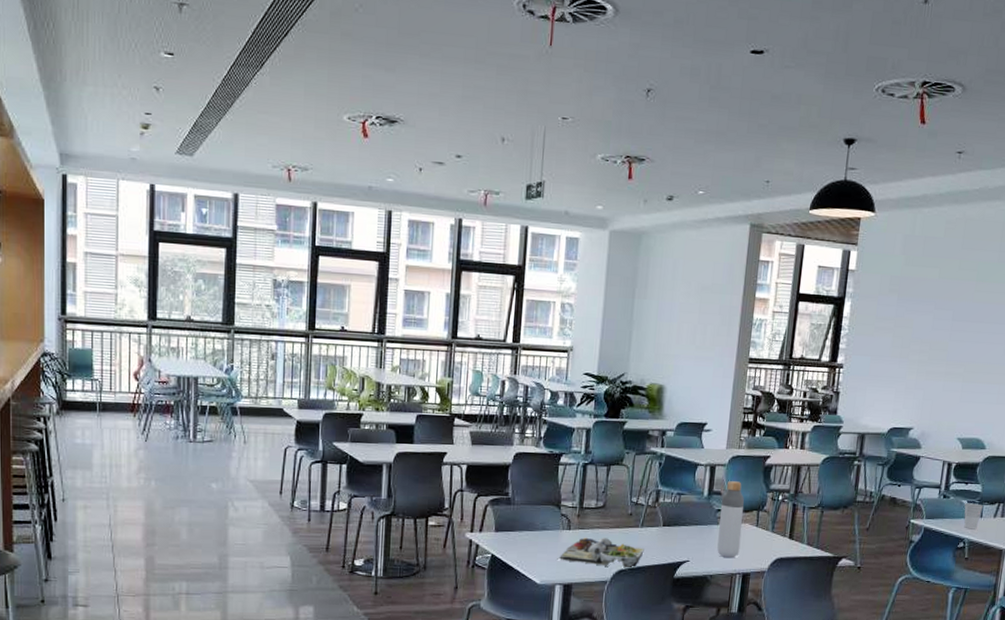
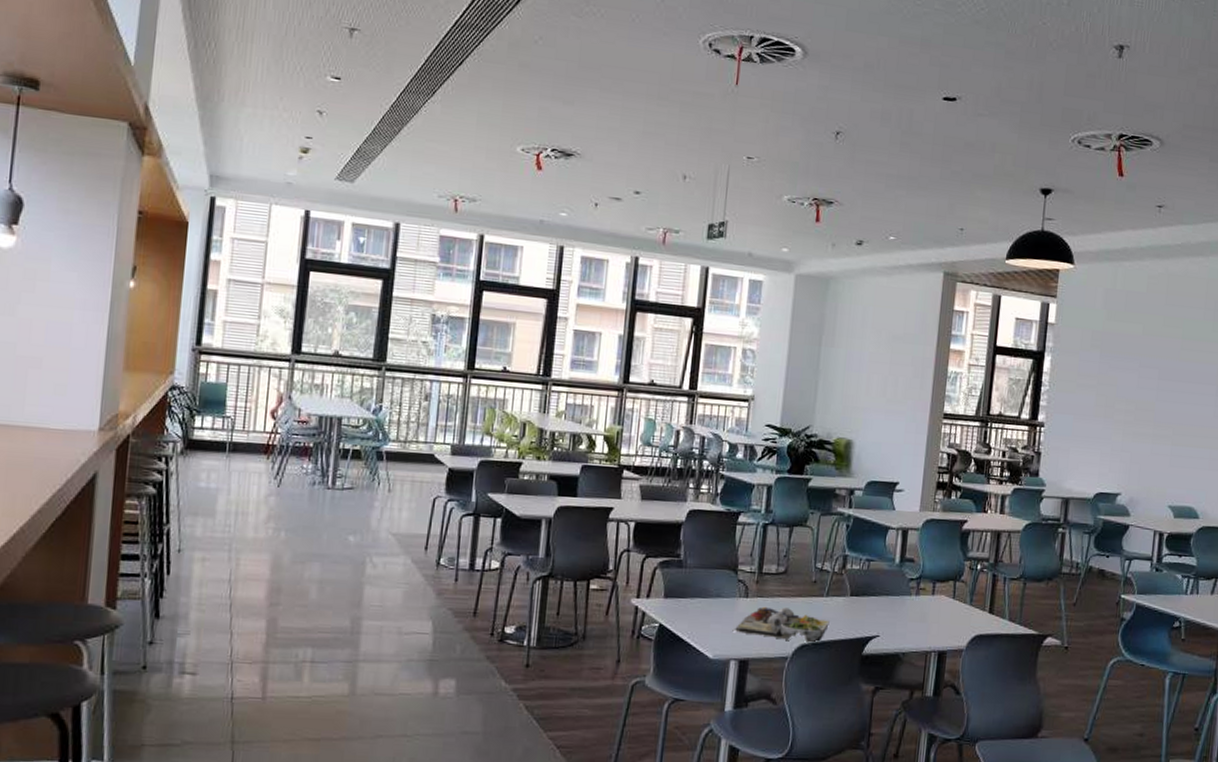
bottle: present [717,481,744,557] -> none [910,547,940,633]
cup: present [964,503,984,530] -> none [1178,577,1200,608]

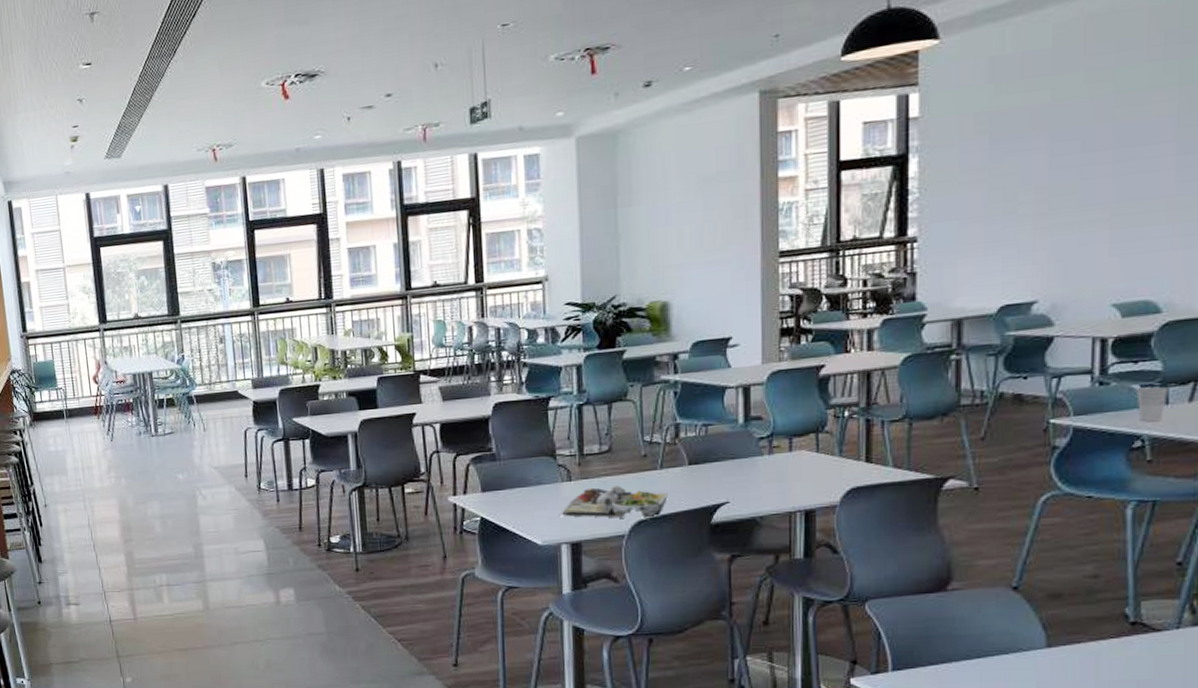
cup: none [1178,577,1200,608] -> present [1136,386,1169,422]

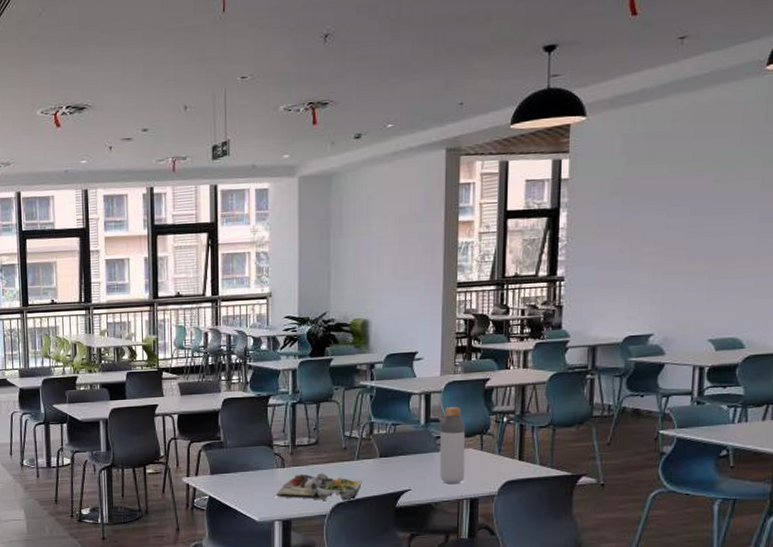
bottle: none [763,401,797,493] -> present [439,407,466,484]
cup: present [1136,386,1169,422] -> none [724,407,748,436]

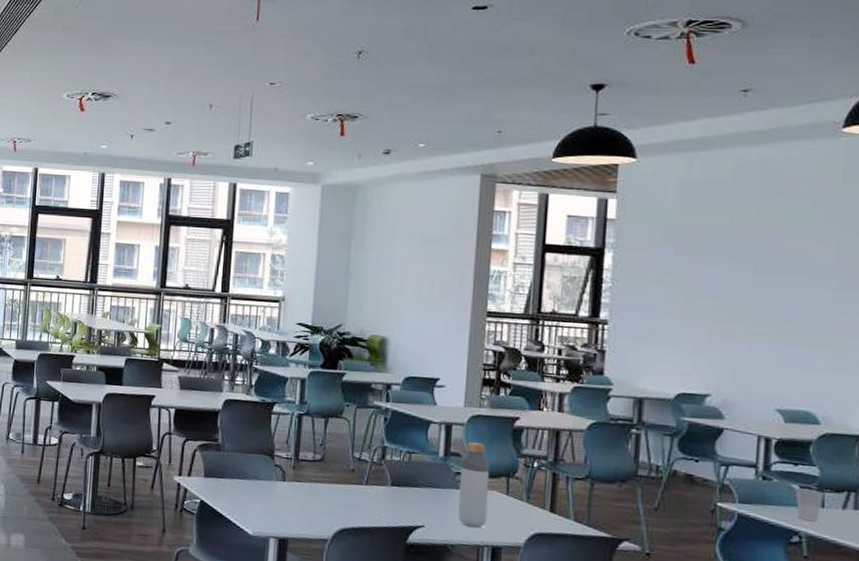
food tray: present [274,473,362,503] -> none [271,490,370,530]
cup: none [724,407,748,436] -> present [795,488,825,522]

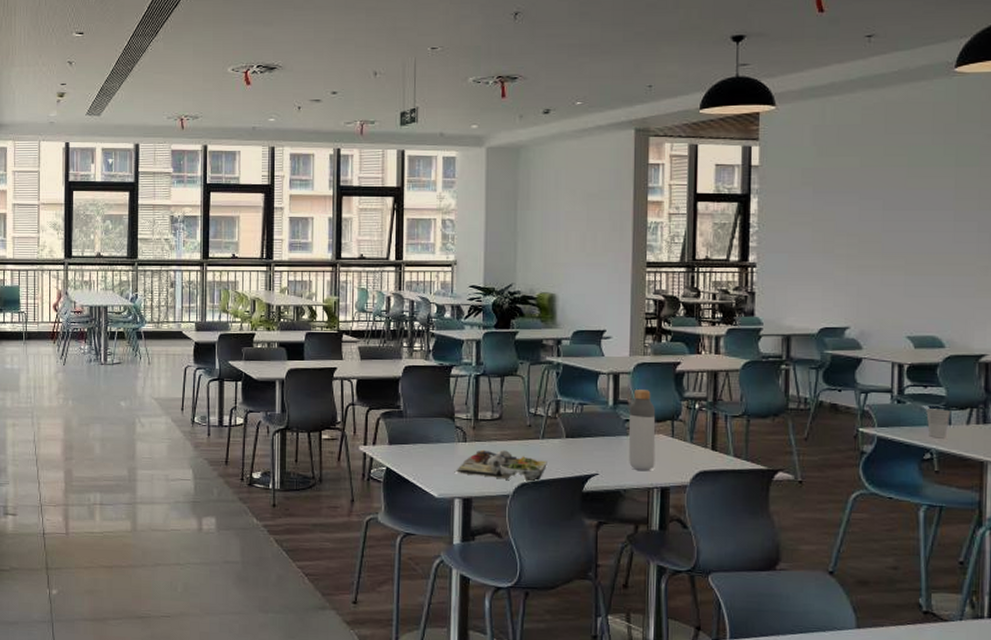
food tray: none [271,490,370,530] -> present [454,450,547,484]

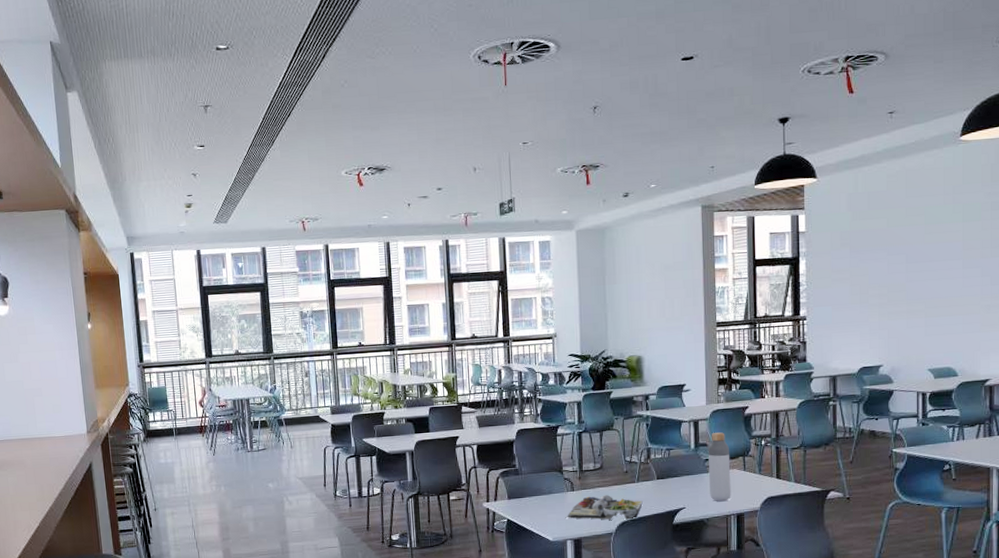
cup: present [926,408,951,439] -> none [945,427,964,452]

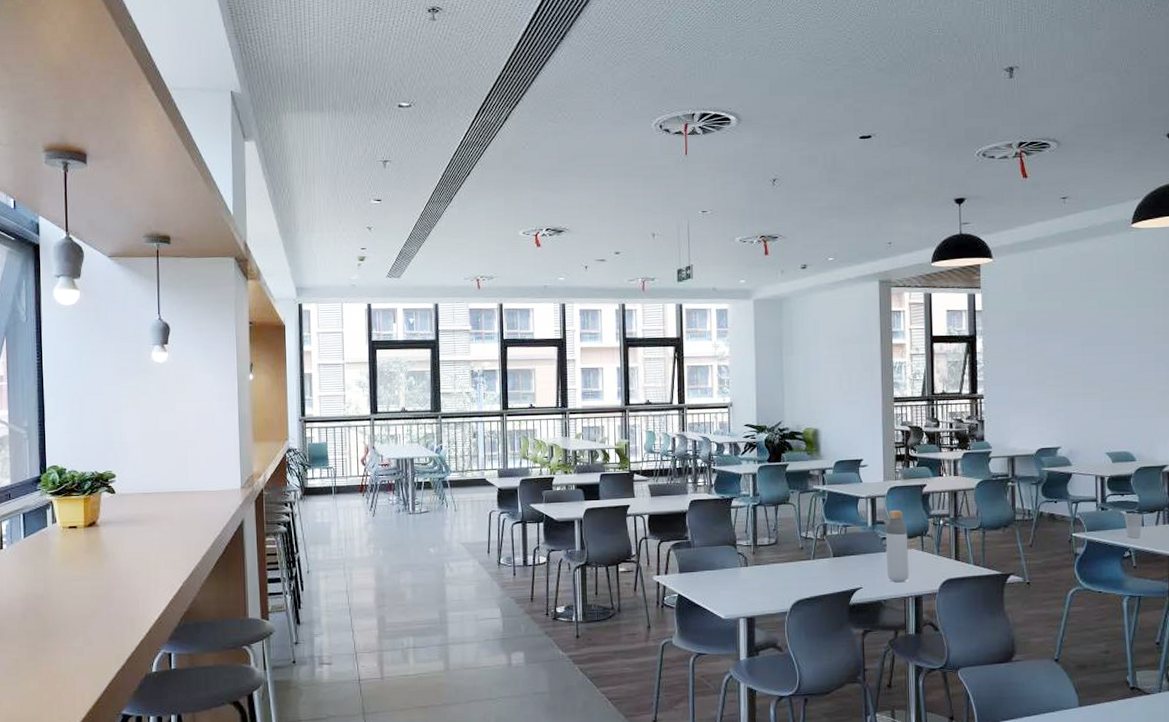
food tray: present [565,495,643,522] -> none [738,572,818,601]
cup: none [945,427,964,452] -> present [1124,513,1144,539]

